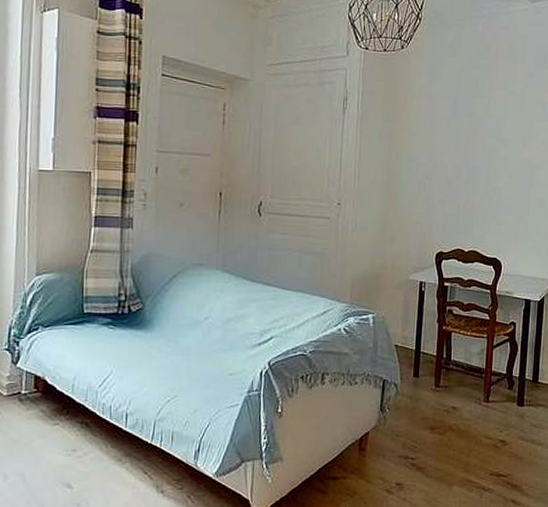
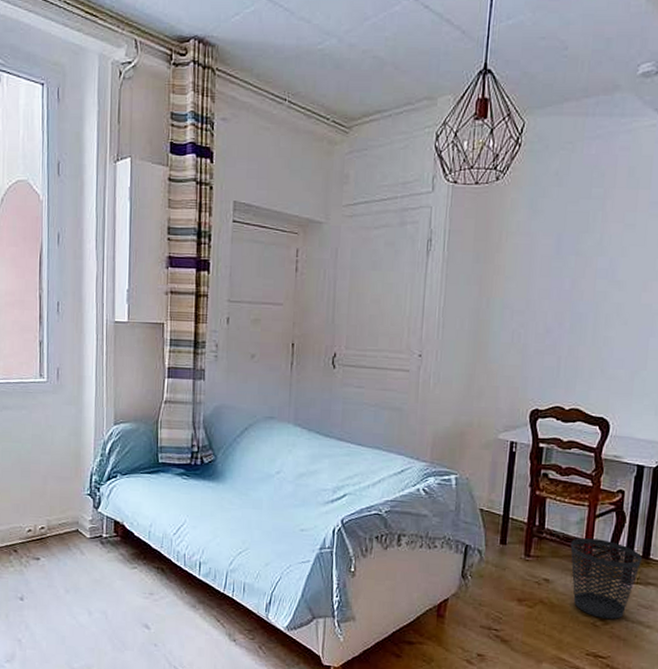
wastebasket: none [473,367,532,441] -> present [570,538,642,620]

